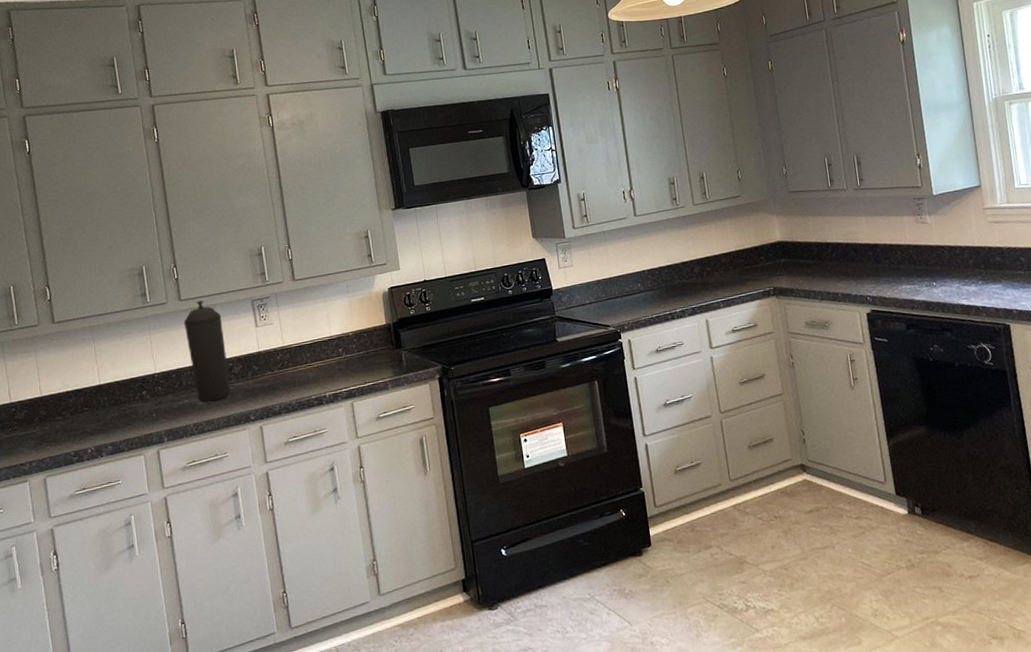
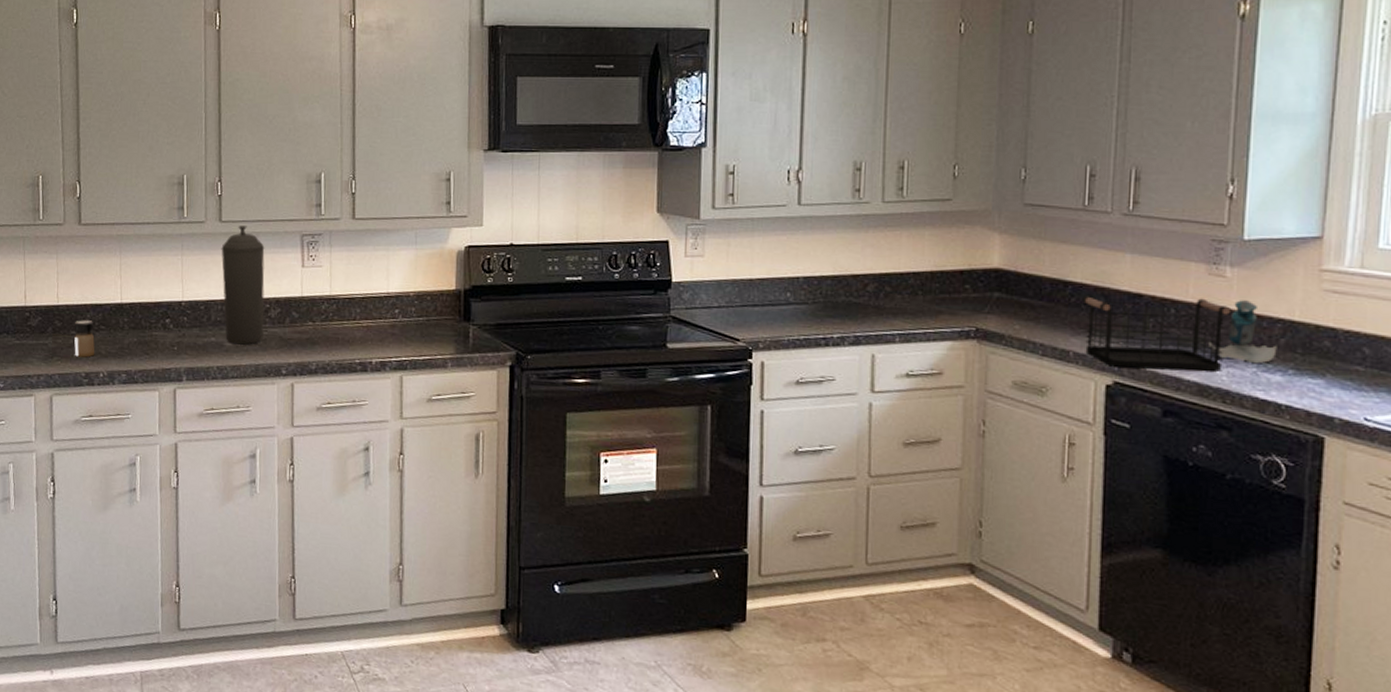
bottle: none [59,405,80,439] -> present [74,320,95,357]
dish rack: none [839,240,937,300] -> present [1082,296,1232,372]
spray can: none [925,237,973,281] -> present [1207,300,1282,364]

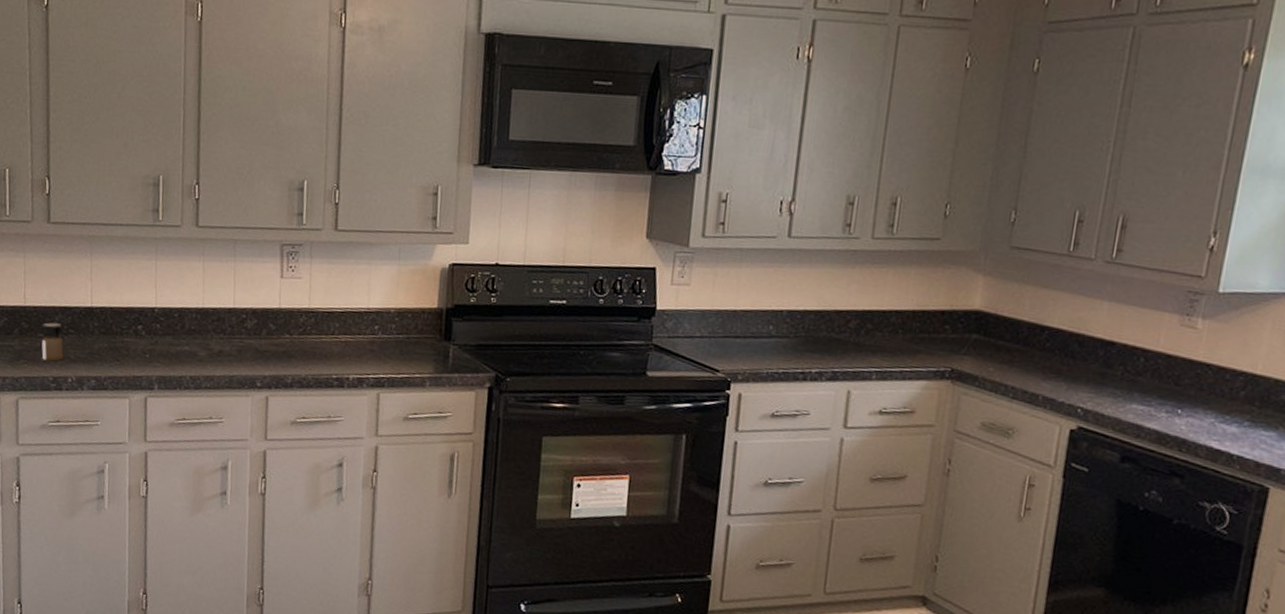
canister: present [221,225,265,345] -> none [197,231,243,355]
dish rack: present [1082,296,1232,372] -> none [1054,341,1199,421]
spray can: present [1207,300,1282,364] -> none [1171,352,1241,415]

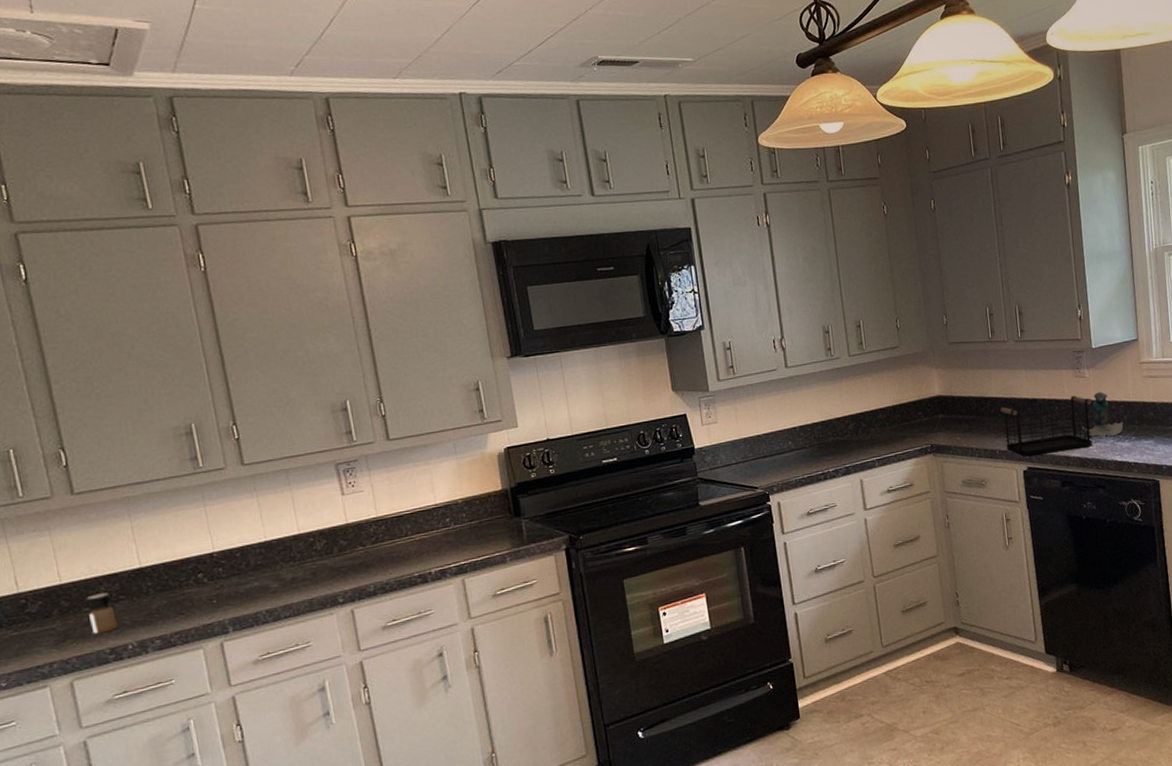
dish rack: none [1054,341,1199,421] -> present [998,395,1093,456]
spray can: none [1171,352,1241,415] -> present [1081,392,1127,437]

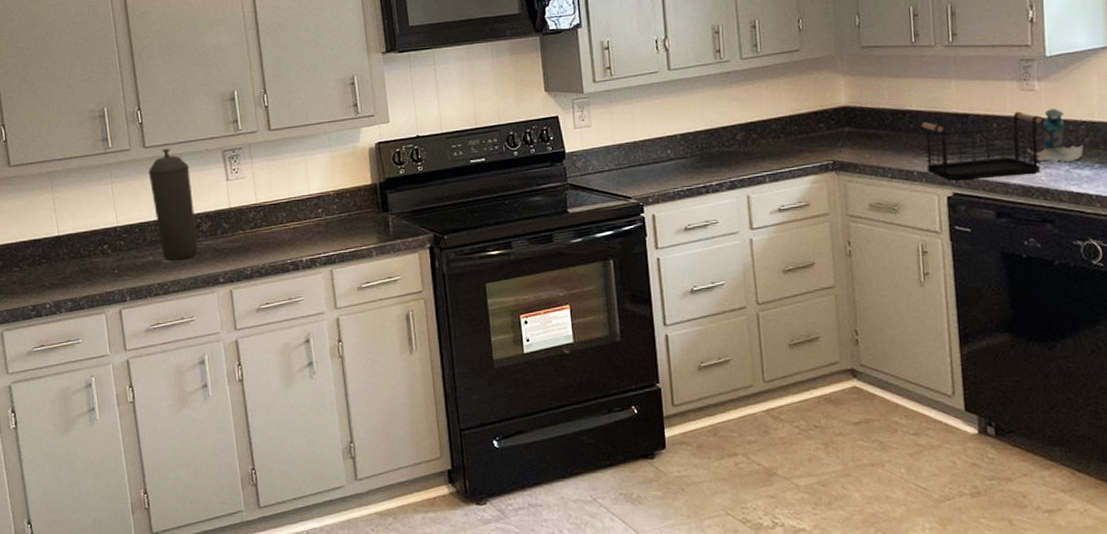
bottle: present [87,593,117,634] -> none [16,256,38,292]
canister: none [248,465,313,584] -> present [148,149,198,260]

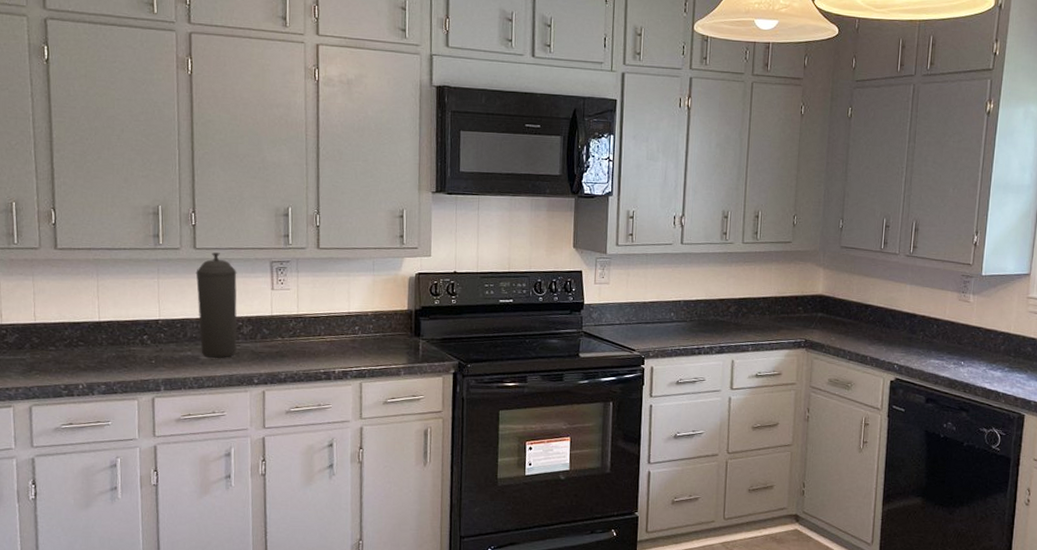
dish rack: present [919,111,1043,180] -> none [877,315,972,370]
spray can: present [1026,108,1089,163] -> none [956,319,1002,364]

